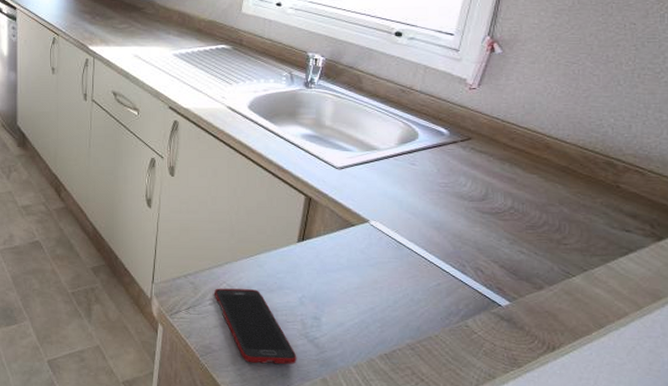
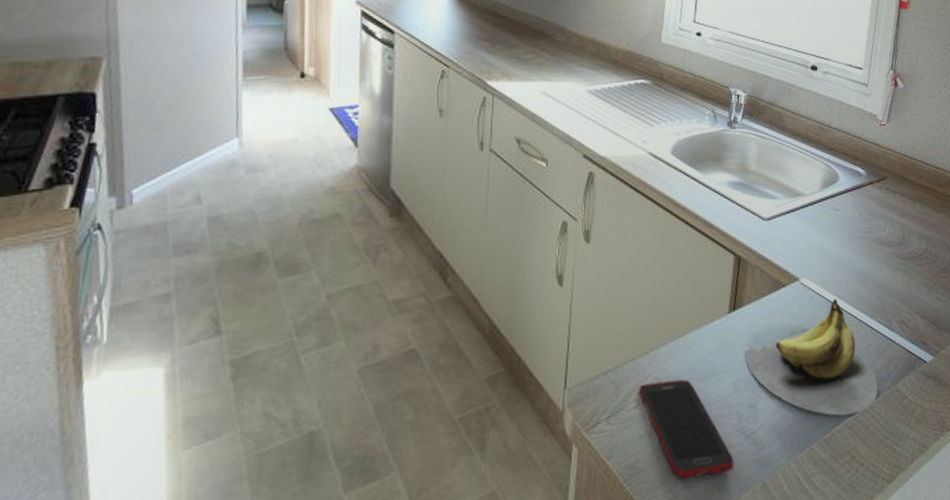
banana: none [310,241,446,339] -> present [744,299,879,416]

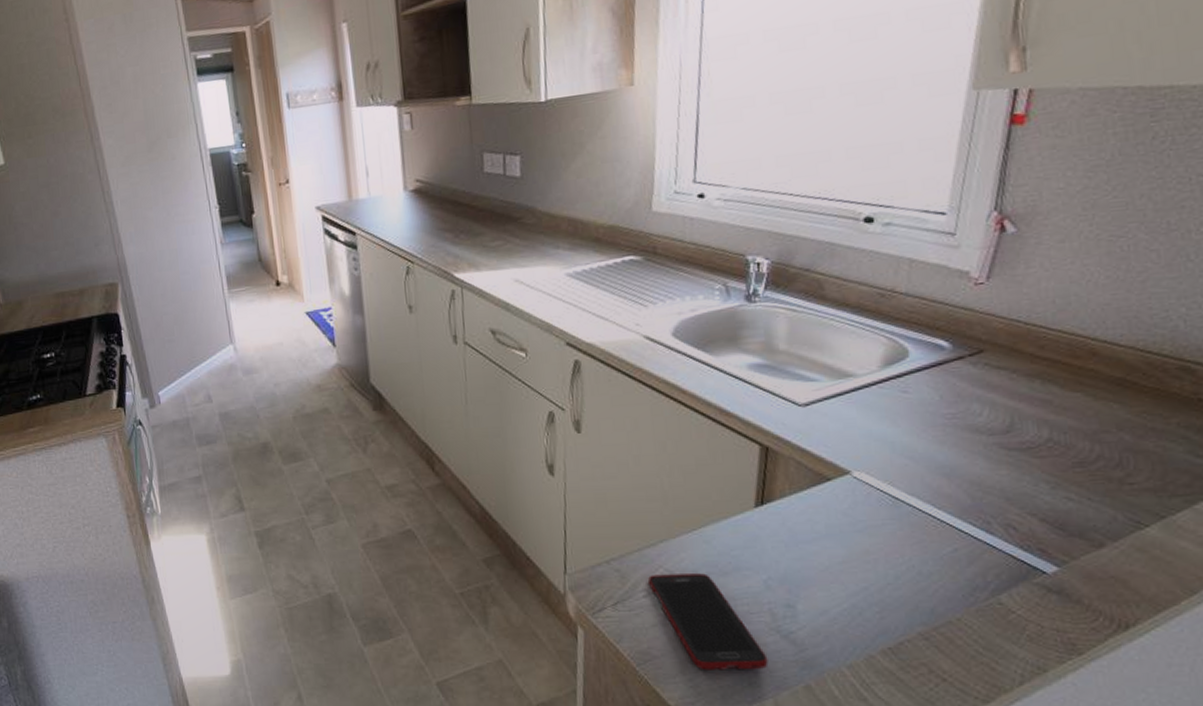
banana: present [744,299,879,416] -> none [776,495,970,625]

